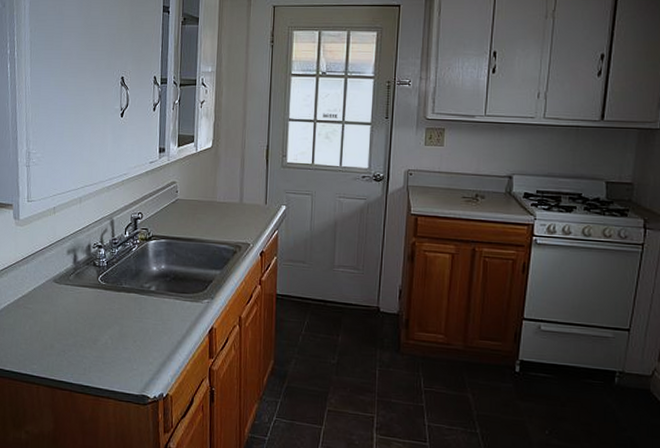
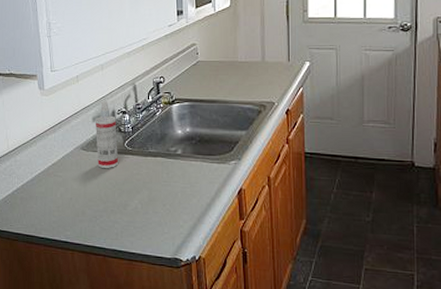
spray bottle: none [69,234,92,302] -> present [95,101,119,168]

